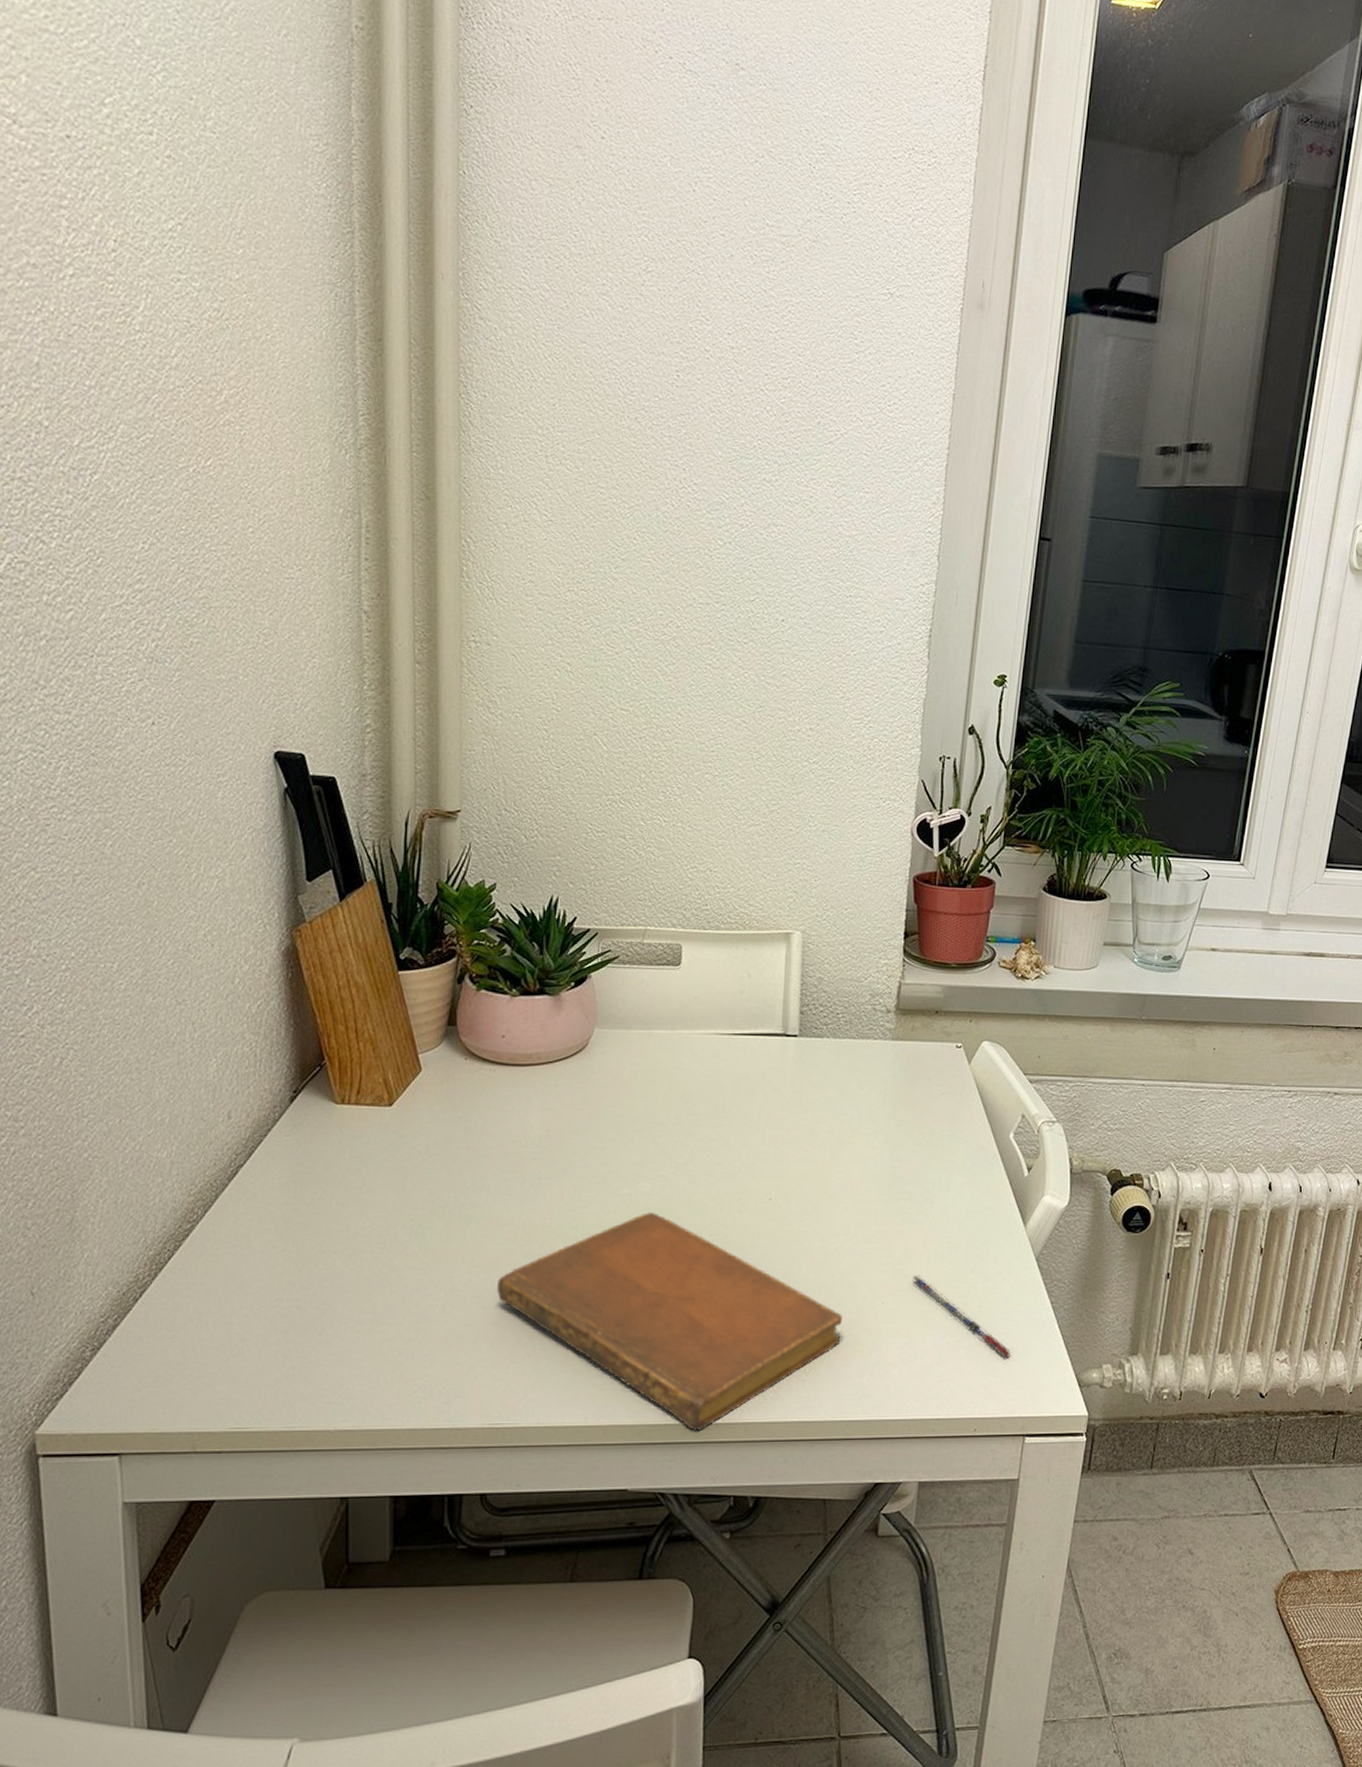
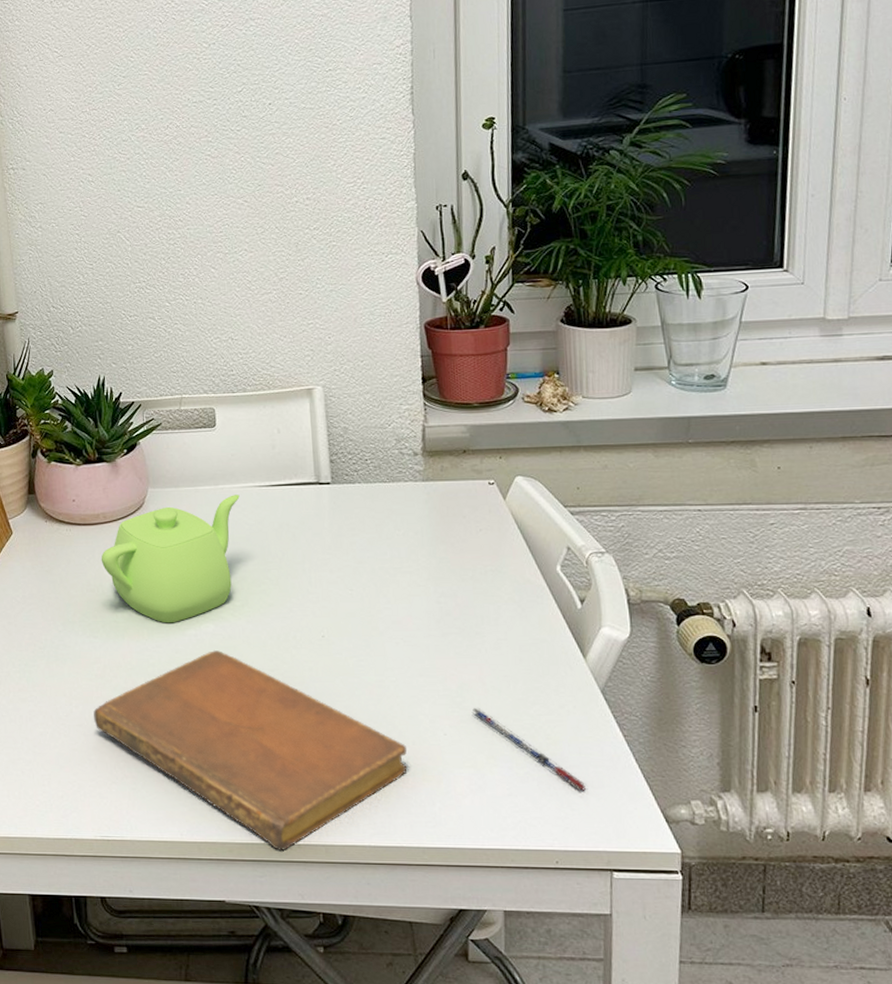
teapot: none [528,1041,698,1181] -> present [101,494,240,623]

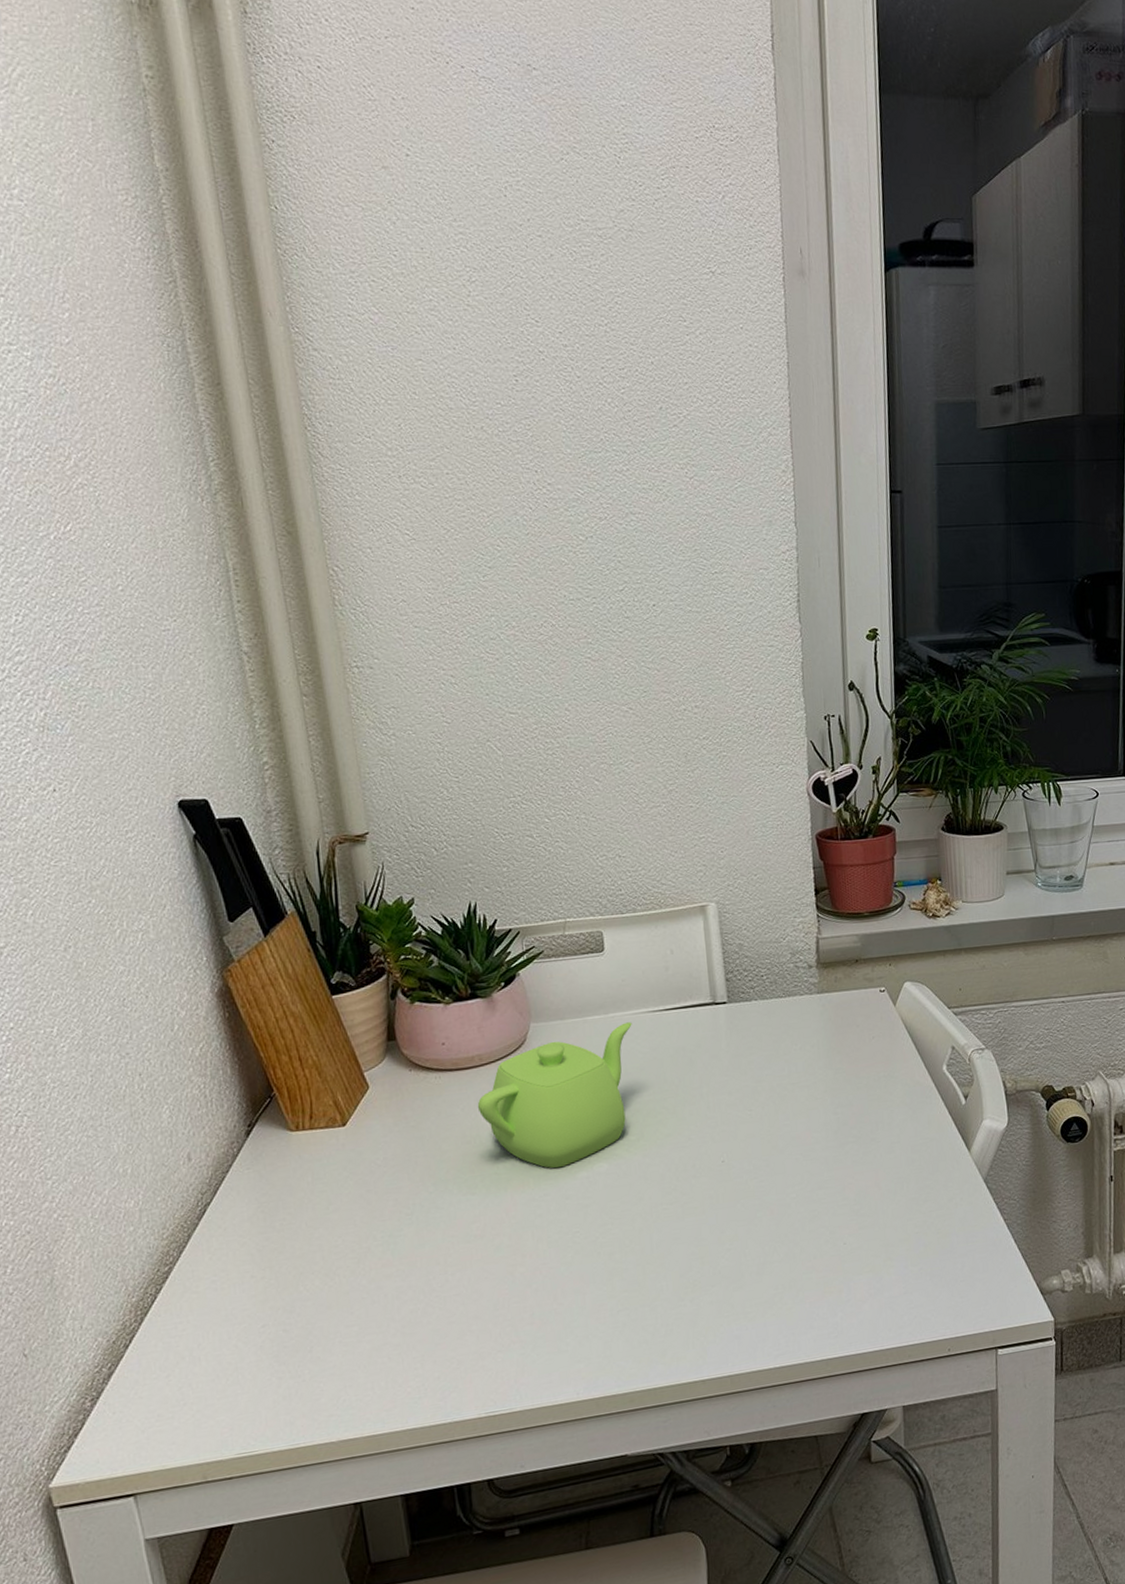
notebook: present [93,650,408,850] -> none [473,1190,810,1390]
pen: present [471,707,587,791] -> none [869,1212,973,1278]

